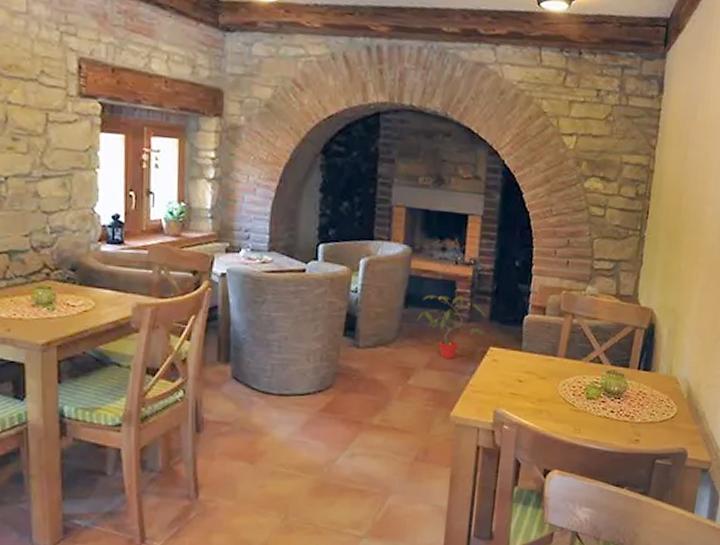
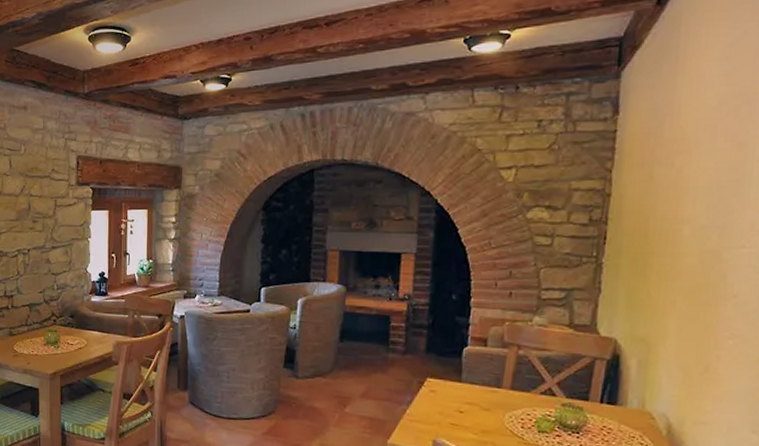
potted plant: present [417,294,489,359] -> none [352,329,425,390]

